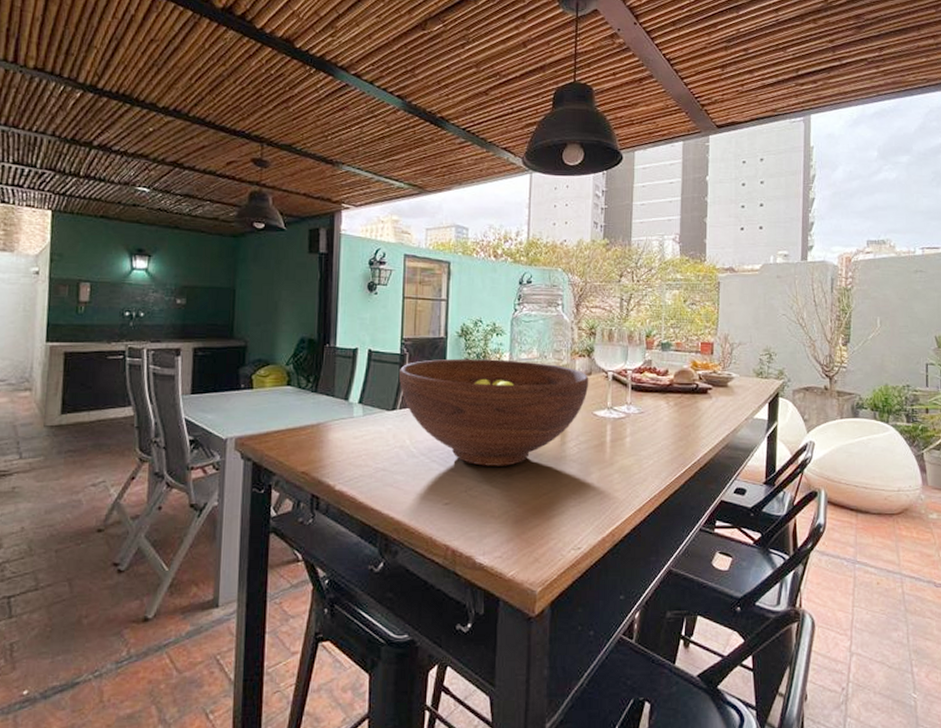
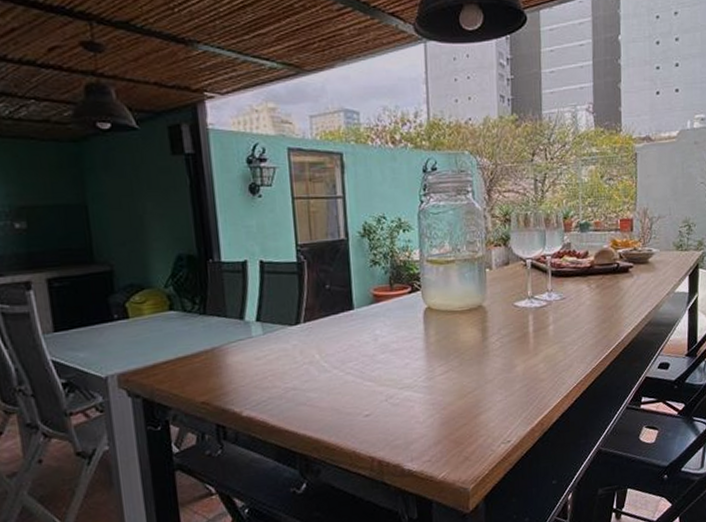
fruit bowl: present [398,358,589,466] -> none [298,256,508,372]

